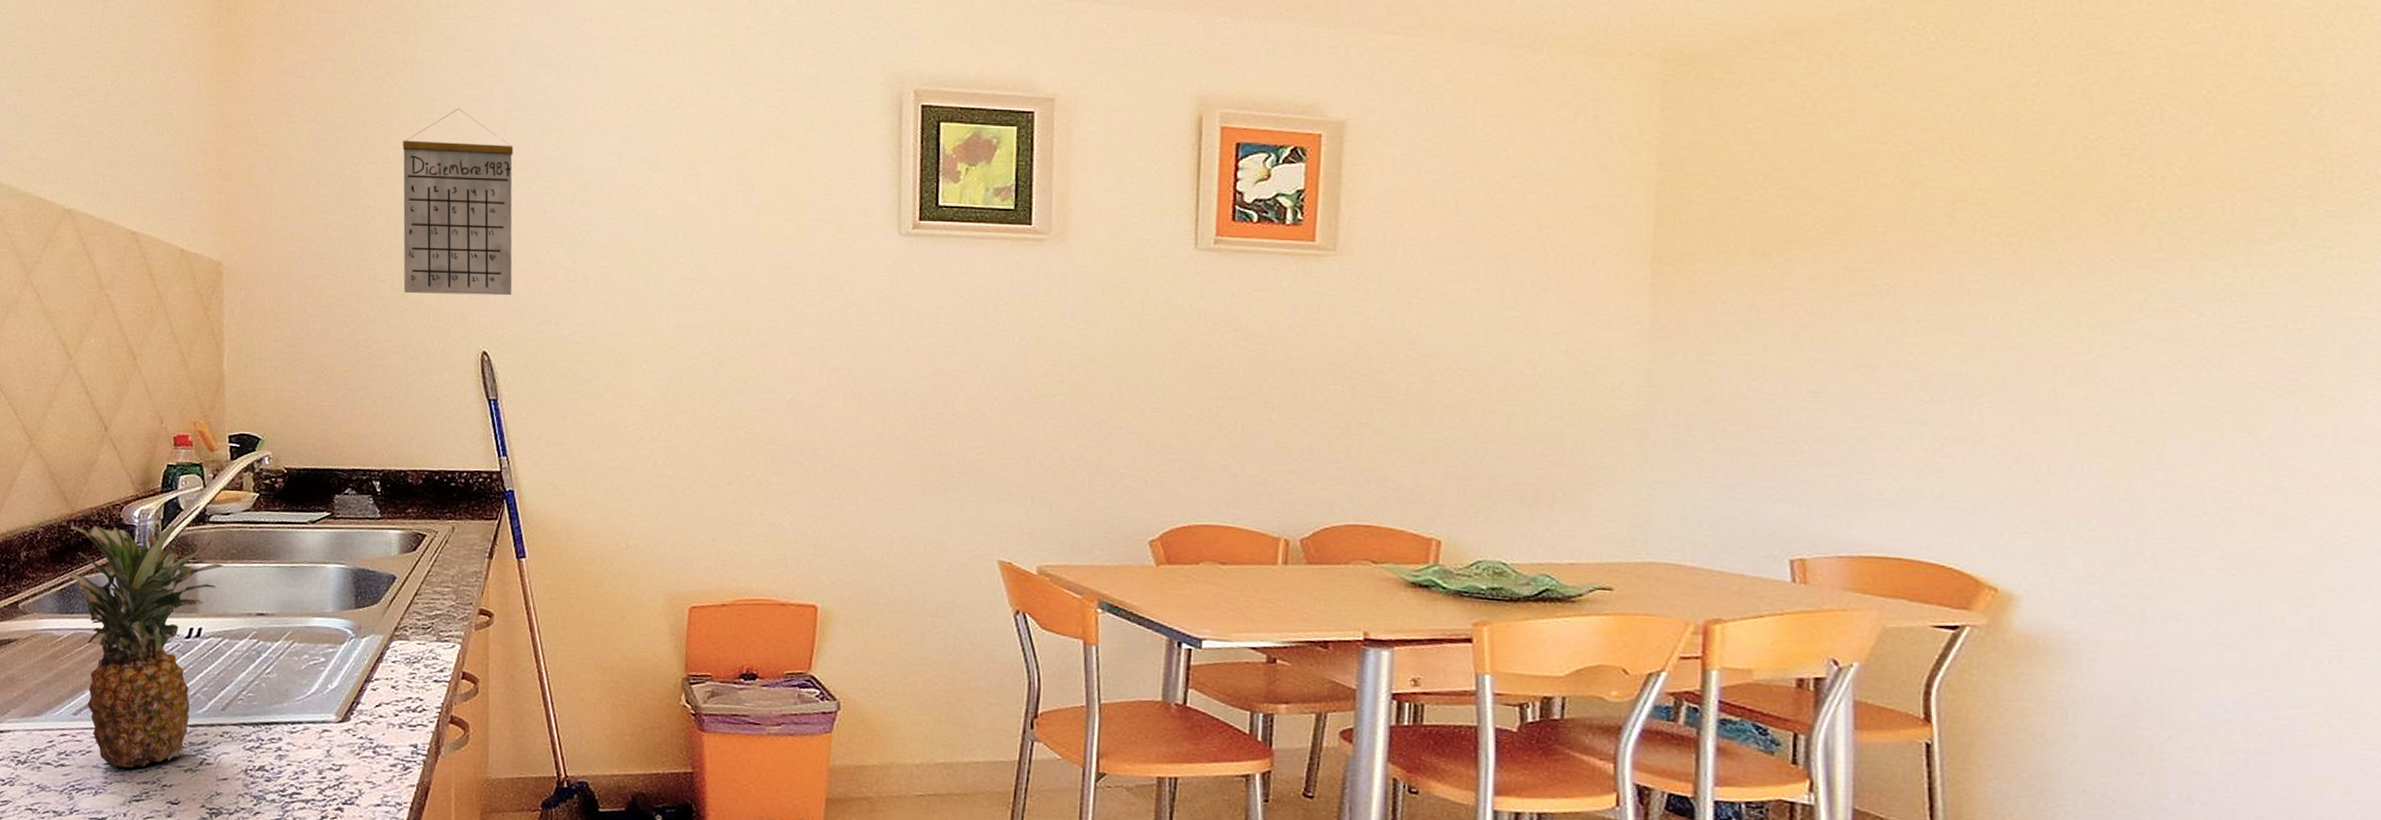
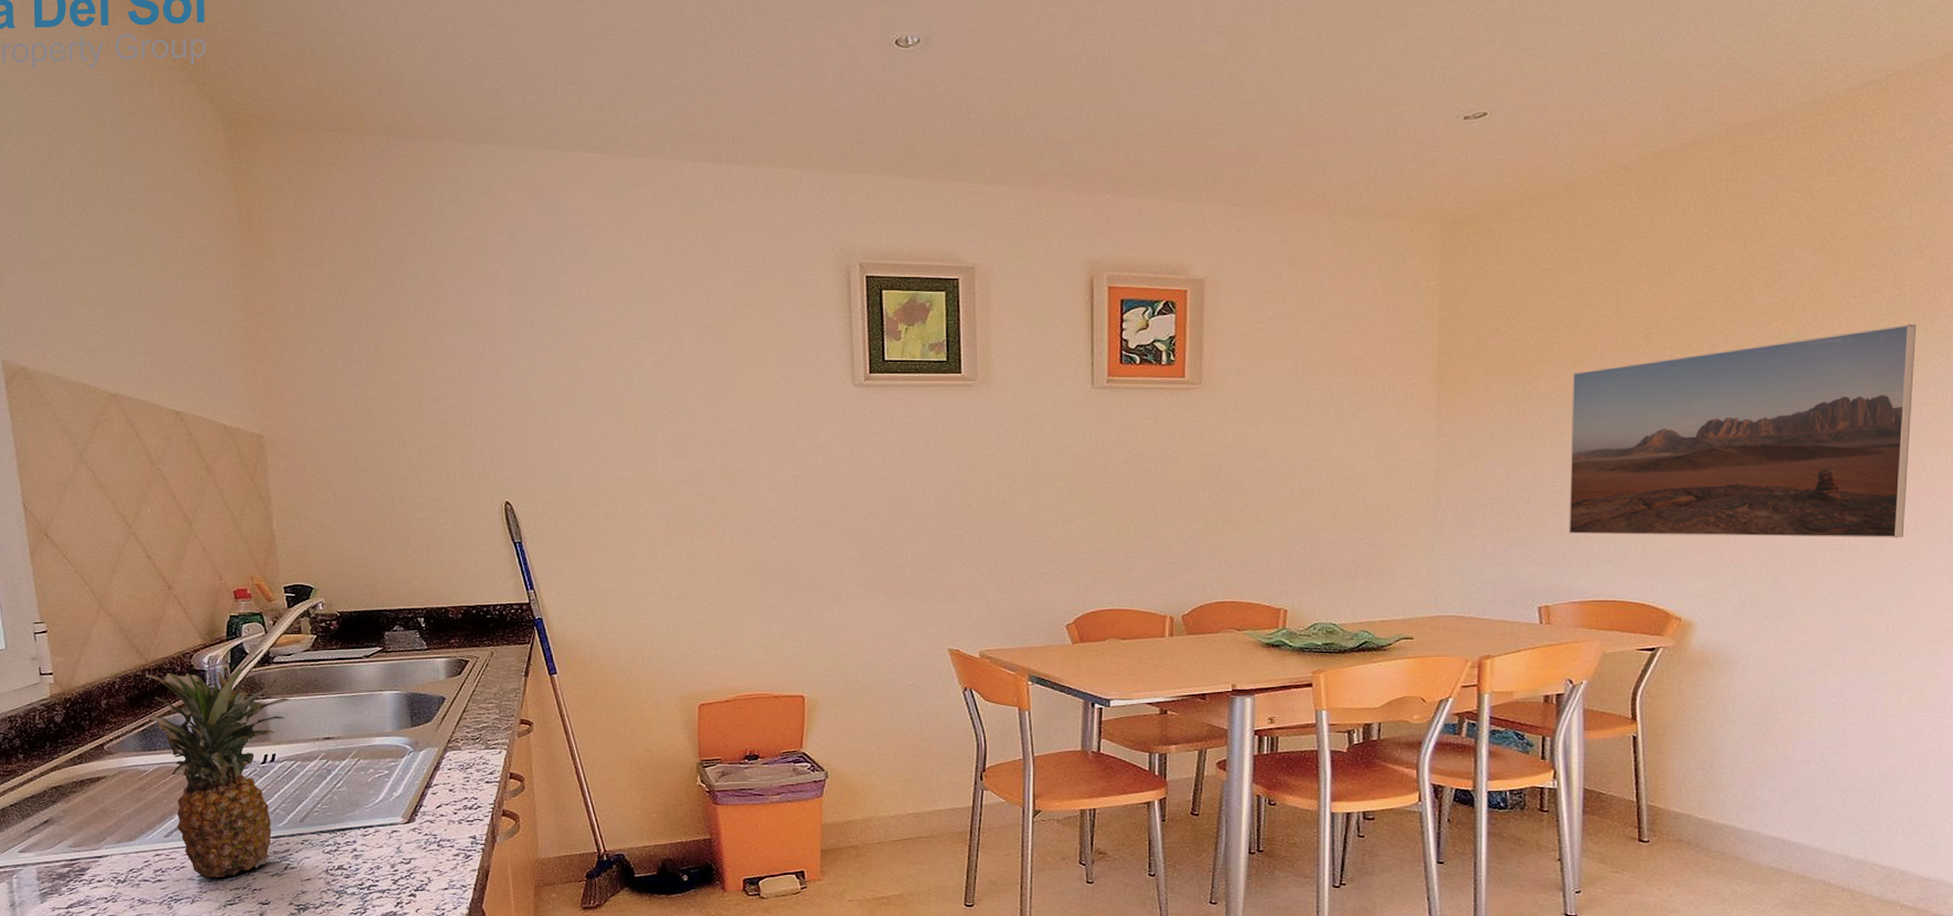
calendar: present [402,109,514,296] -> none [419,291,527,455]
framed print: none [1834,211,2348,500] -> present [1569,324,1916,538]

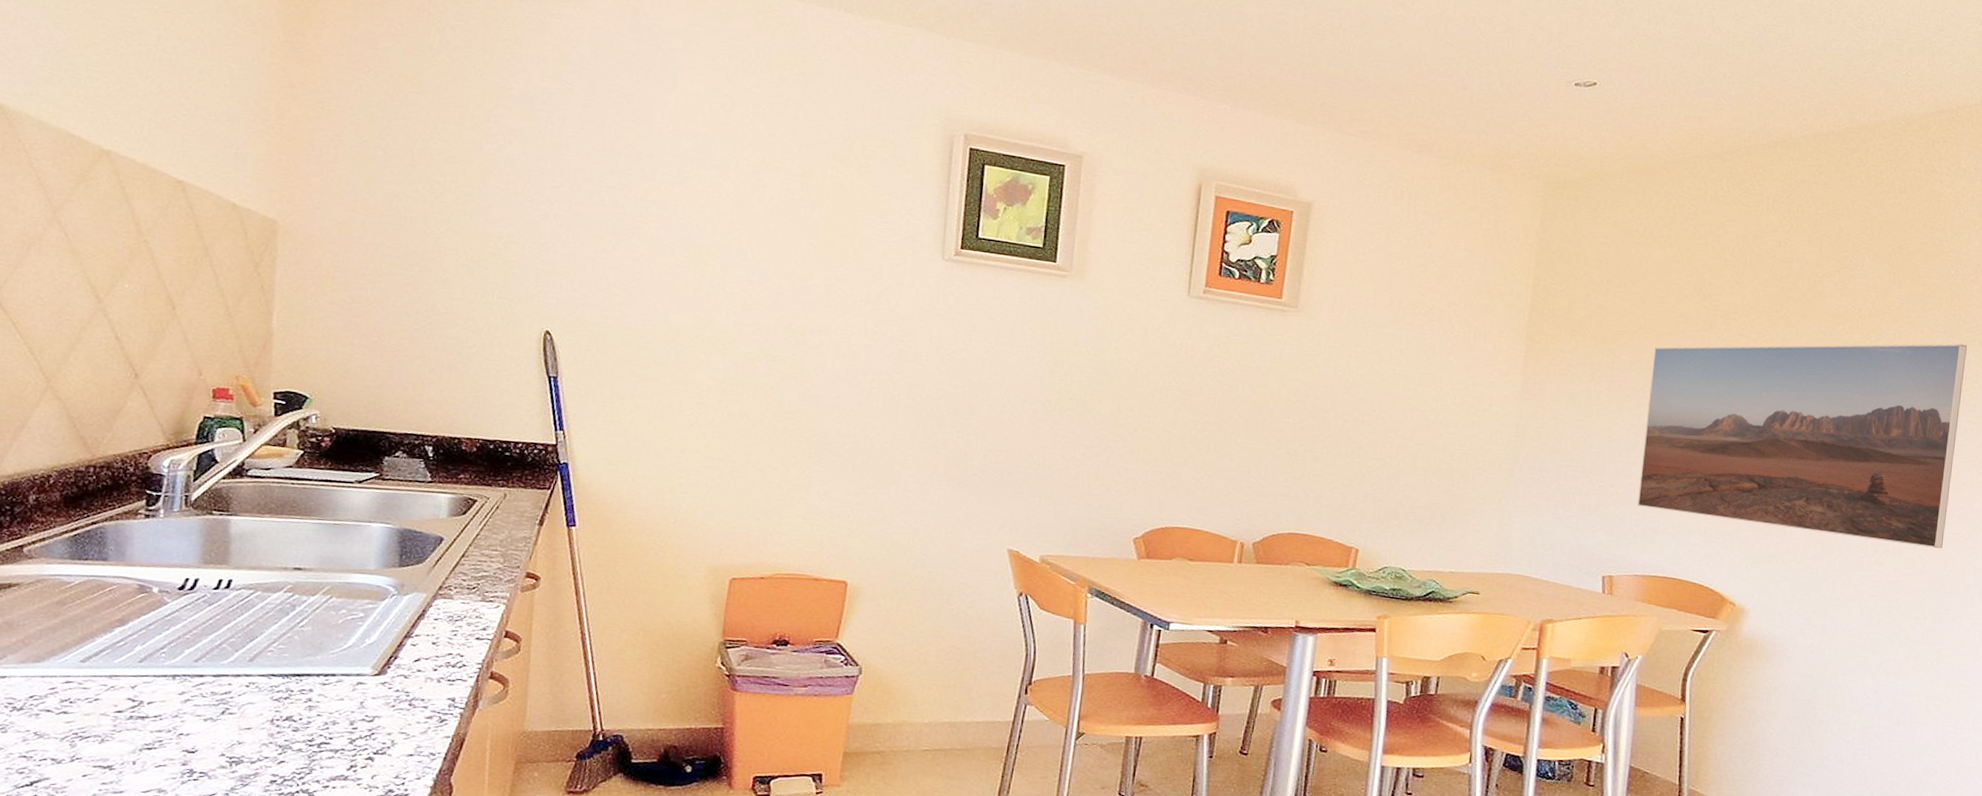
fruit: present [144,667,290,879] -> none [84,471,260,717]

